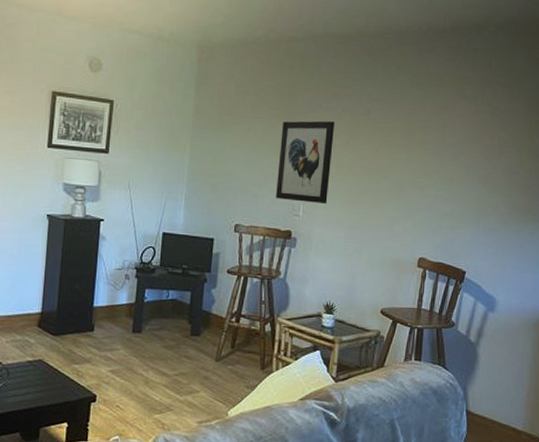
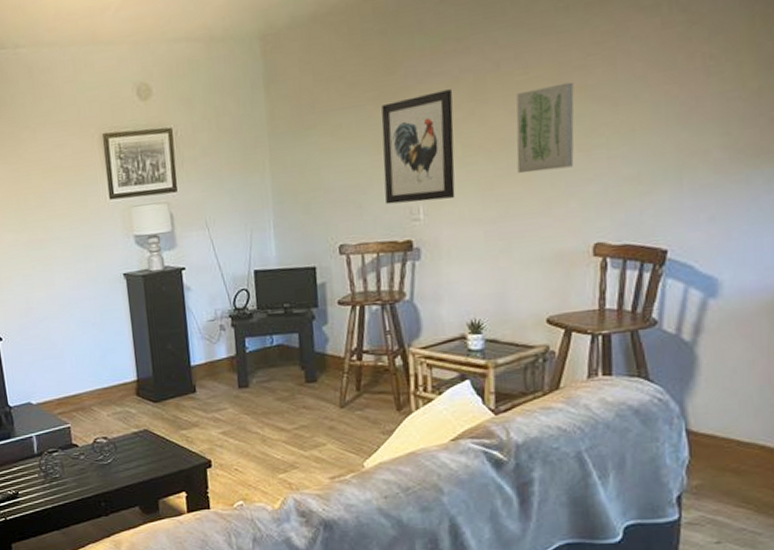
wall art: none [373,135,417,198] -> present [516,82,574,174]

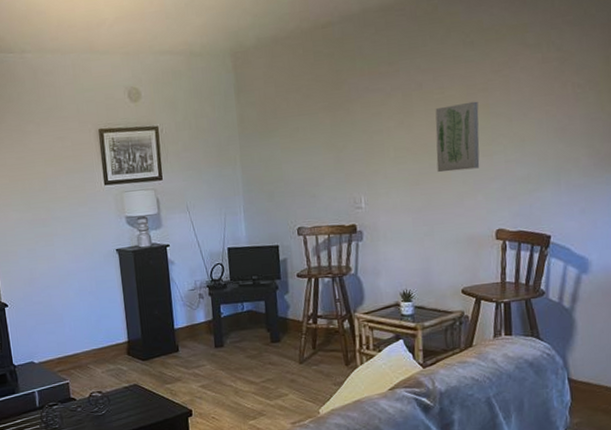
wall art: present [381,89,455,205] -> none [330,103,390,195]

